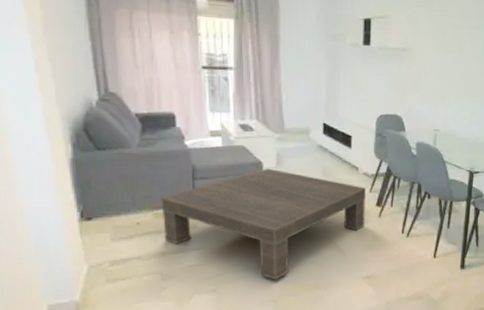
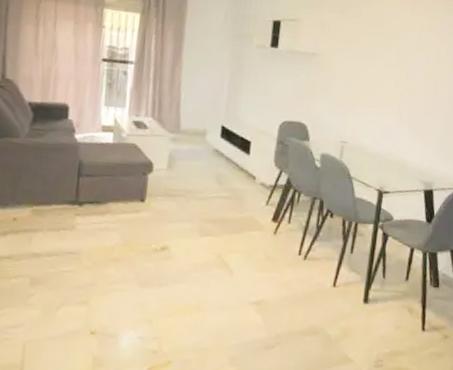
coffee table: present [161,168,366,280] -> none [40,169,262,297]

